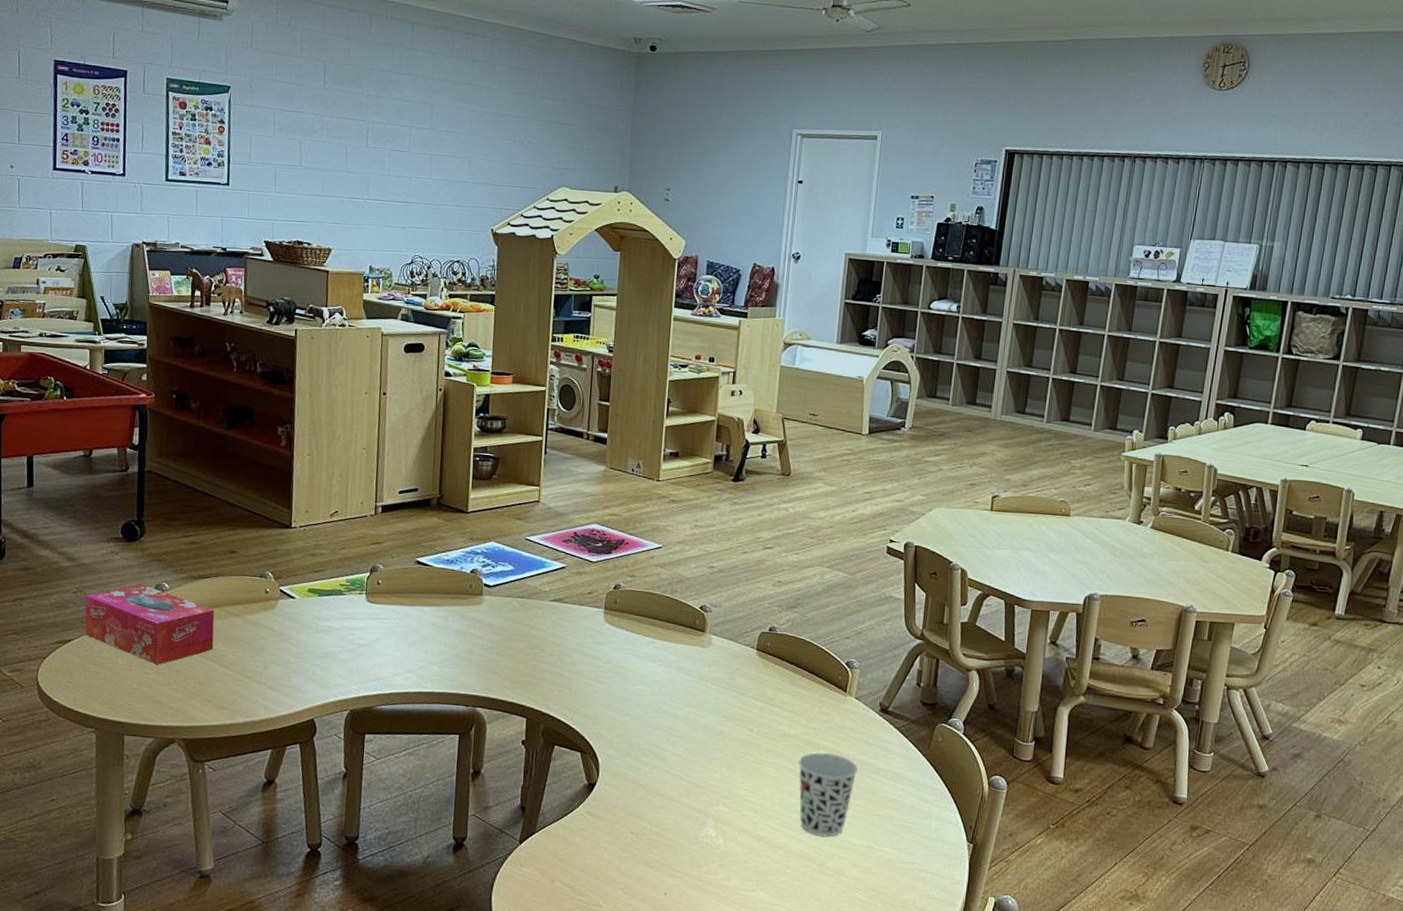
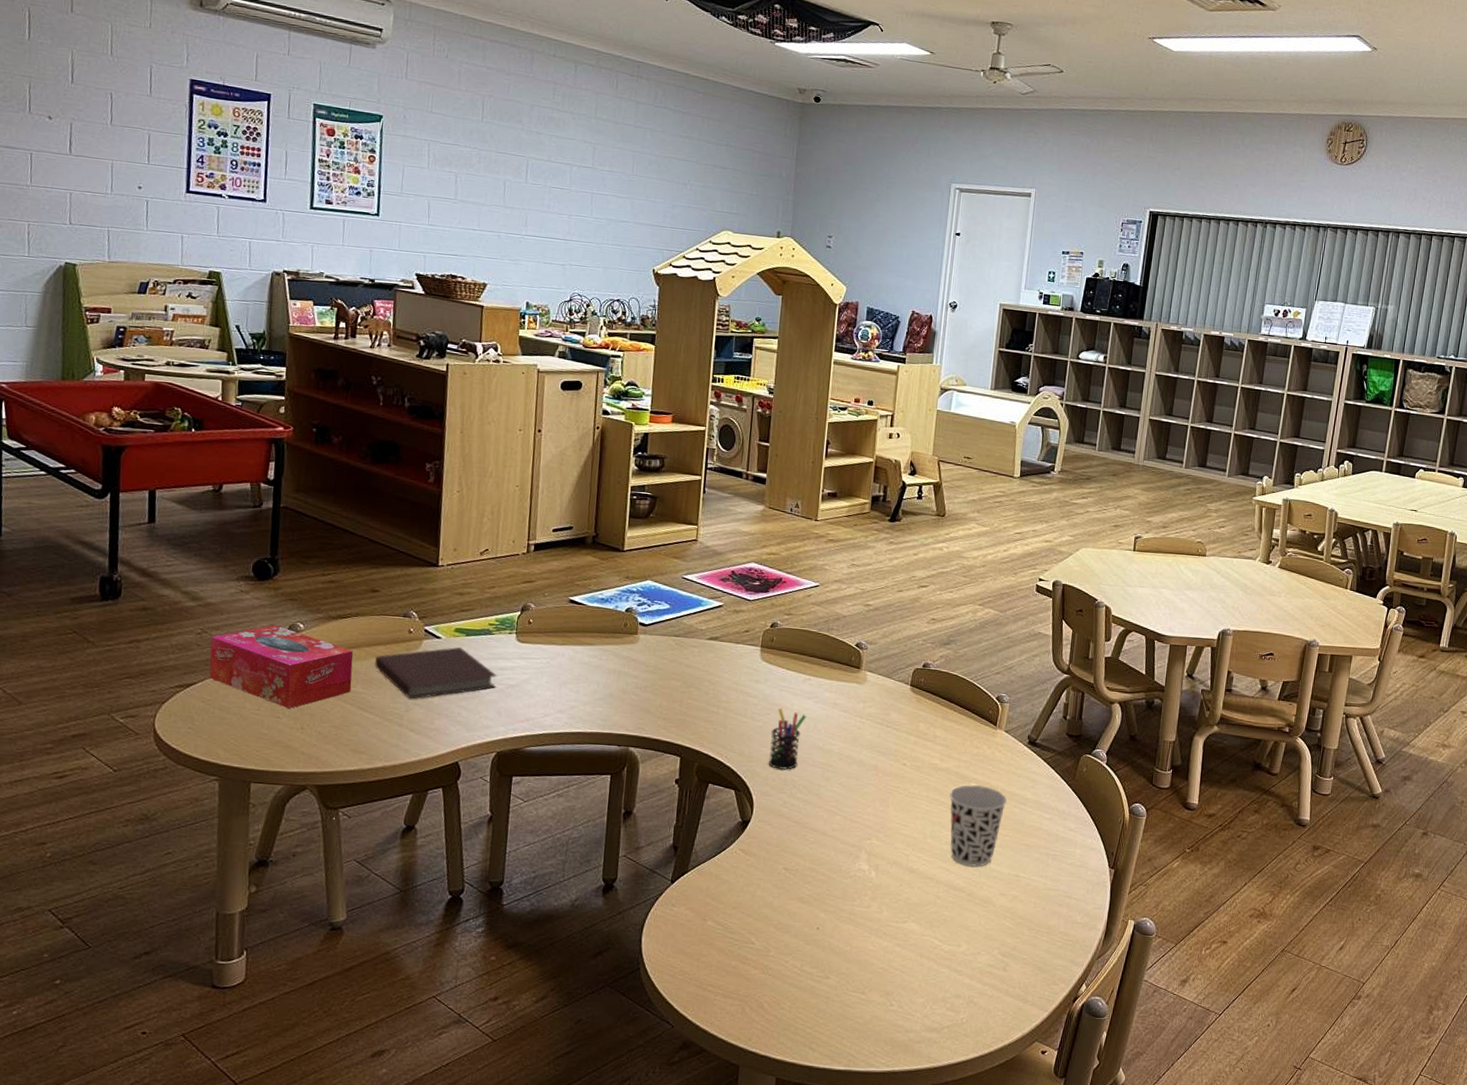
notebook: none [234,606,349,658] -> present [375,646,497,699]
pen holder: none [614,670,651,733] -> present [769,707,807,770]

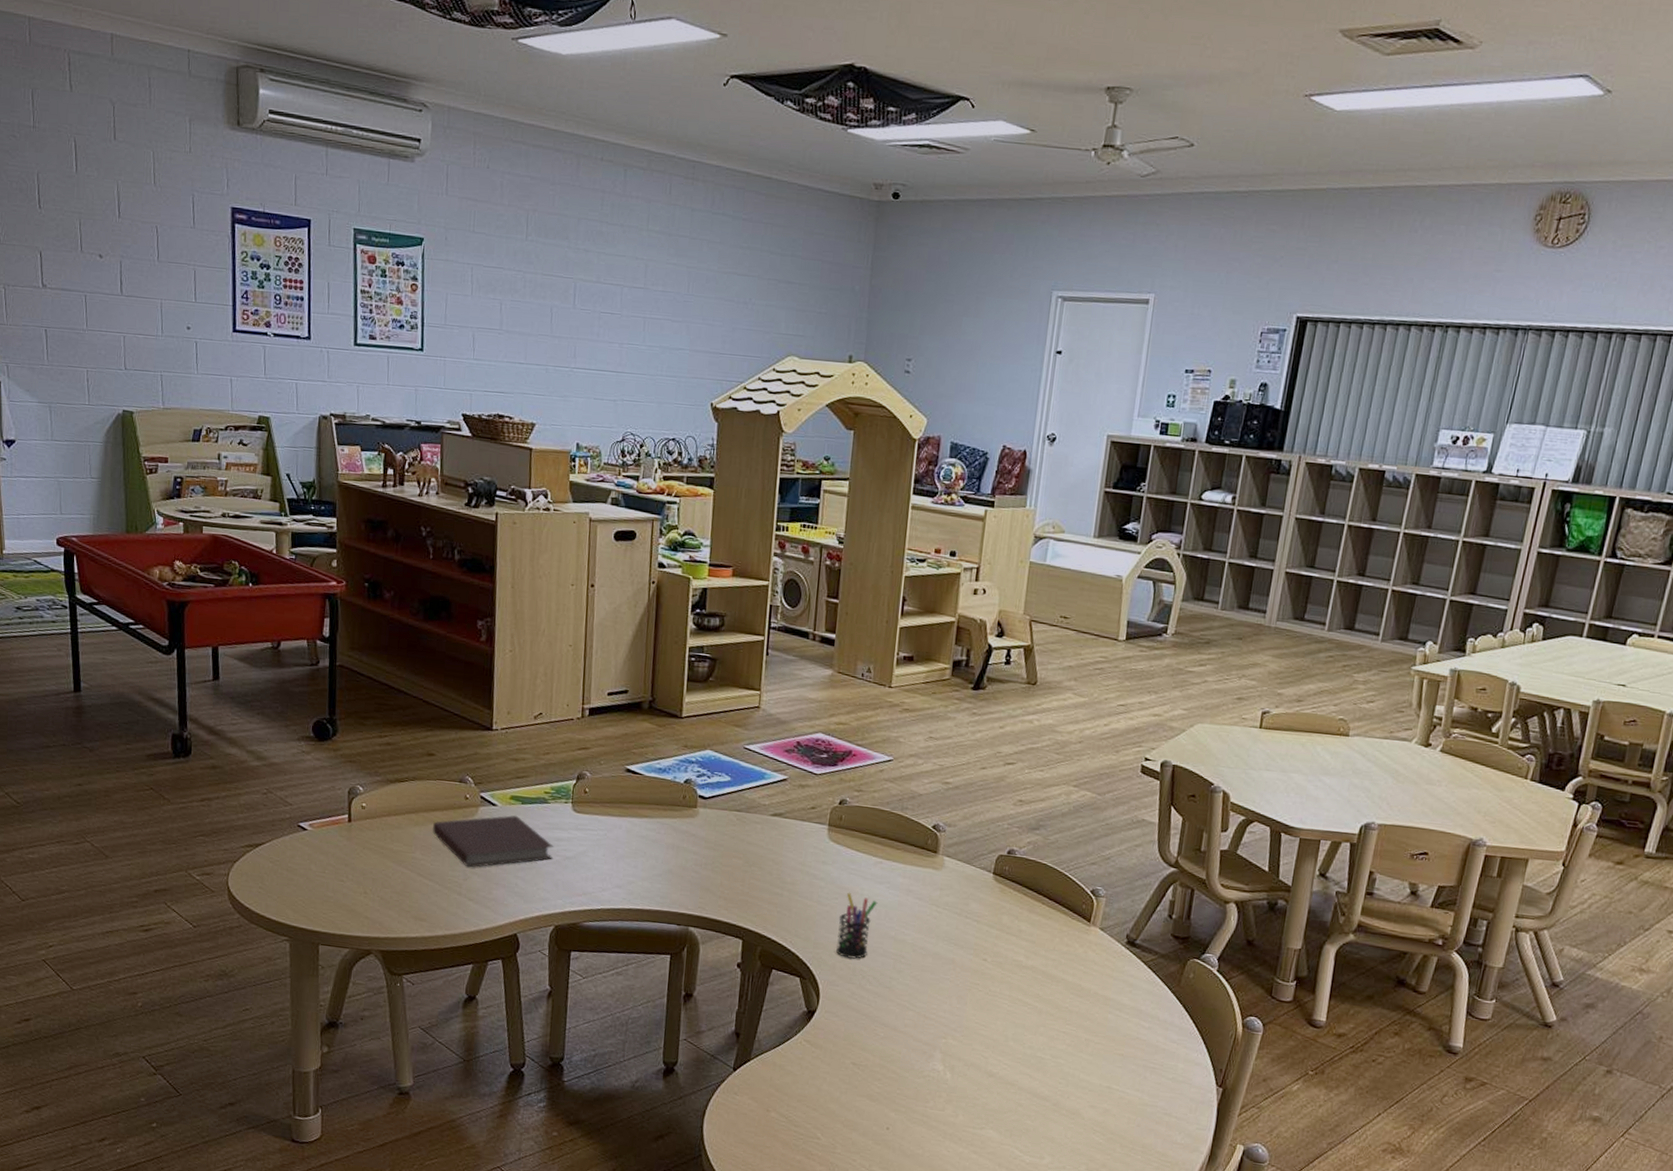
tissue box: present [209,624,354,708] -> none [275,786,412,872]
cup: present [950,785,1007,867] -> none [1034,985,1101,1075]

